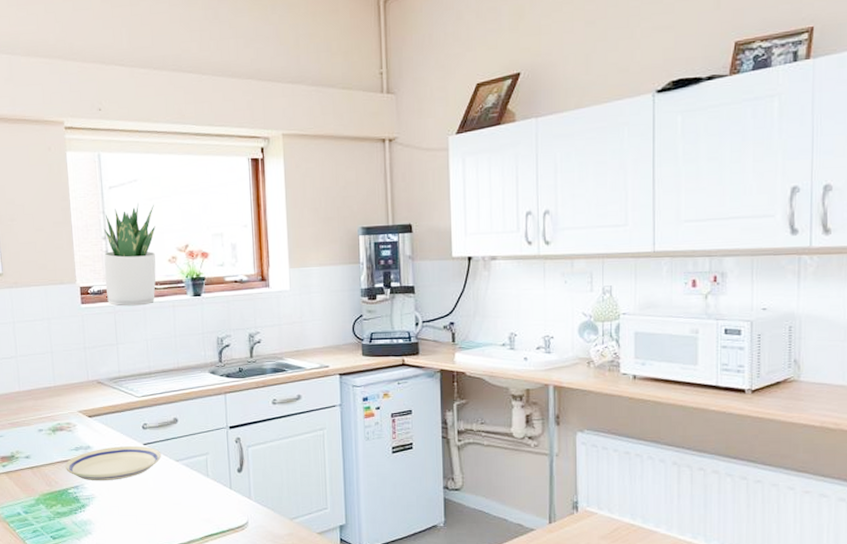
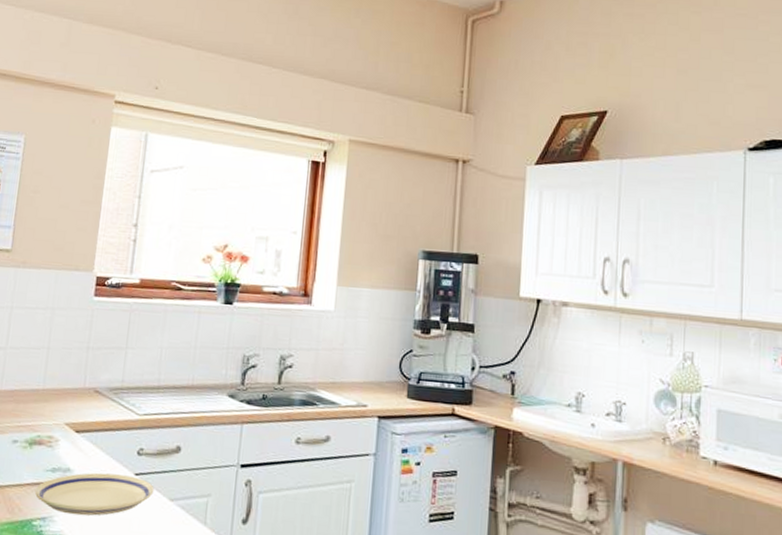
planter: present [103,202,156,307] -> none [125,191,197,307]

